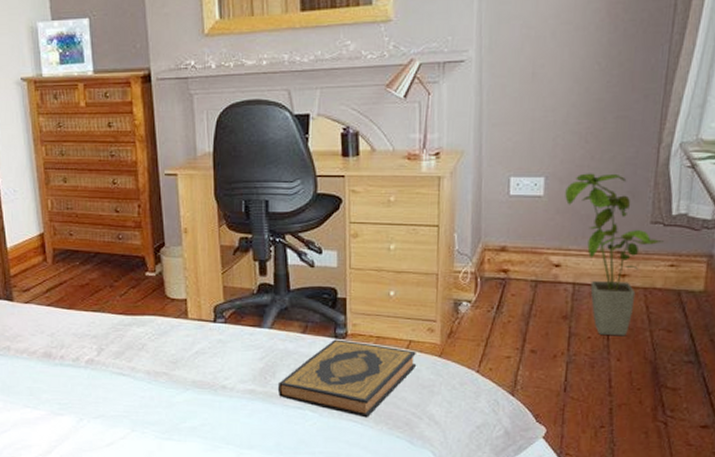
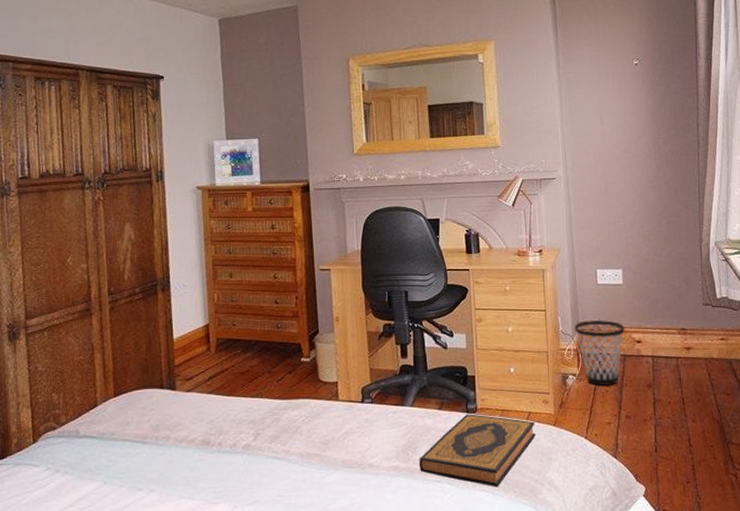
wastebasket: none [474,238,541,316] -> present [574,319,626,386]
house plant: present [565,173,664,336] -> none [638,266,714,401]

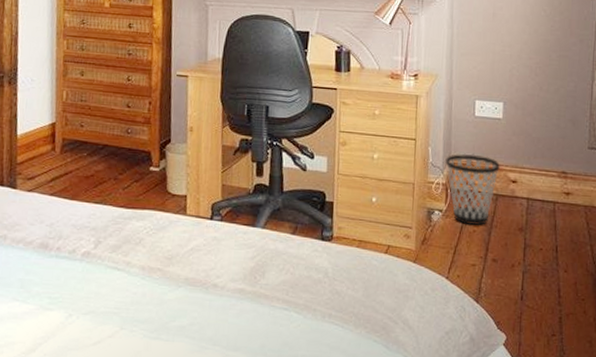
hardback book: present [419,414,536,487] -> none [266,241,394,321]

